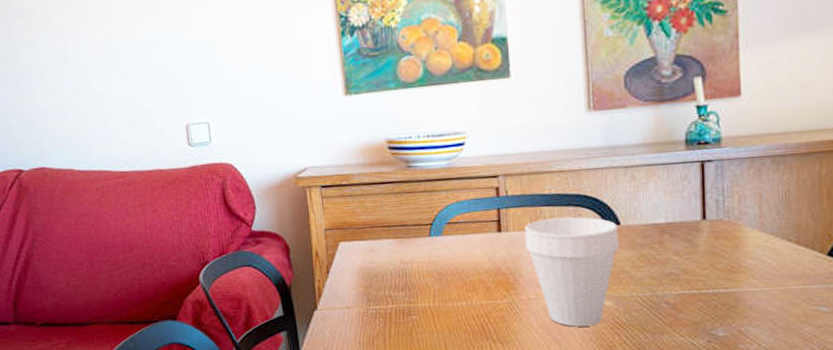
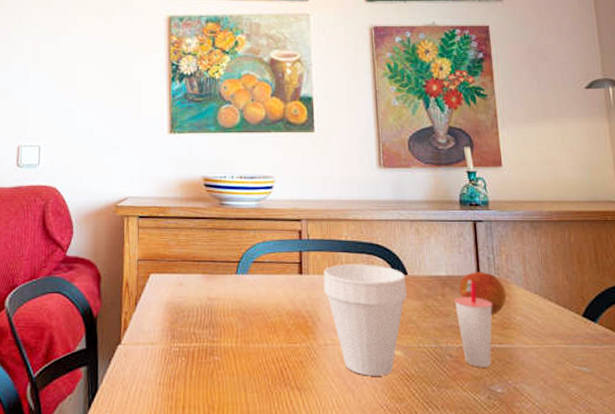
cup: none [674,226,719,313] -> present [454,281,493,367]
fruit: none [679,216,736,261] -> present [458,272,507,316]

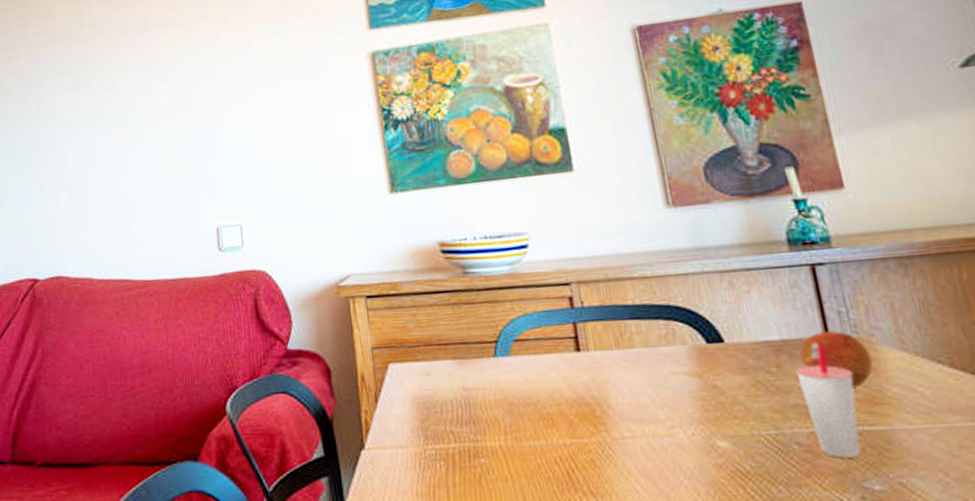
cup: present [323,264,408,376] -> none [608,332,728,475]

